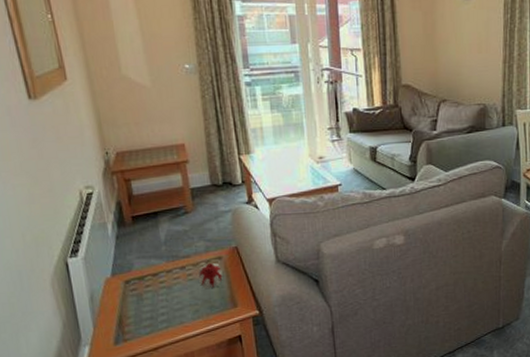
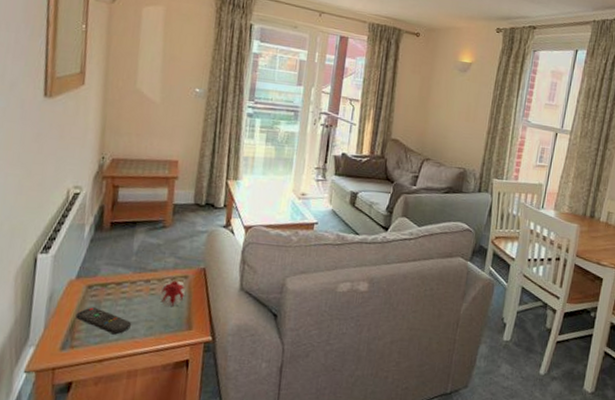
remote control: none [120,300,178,323] -> present [75,307,132,335]

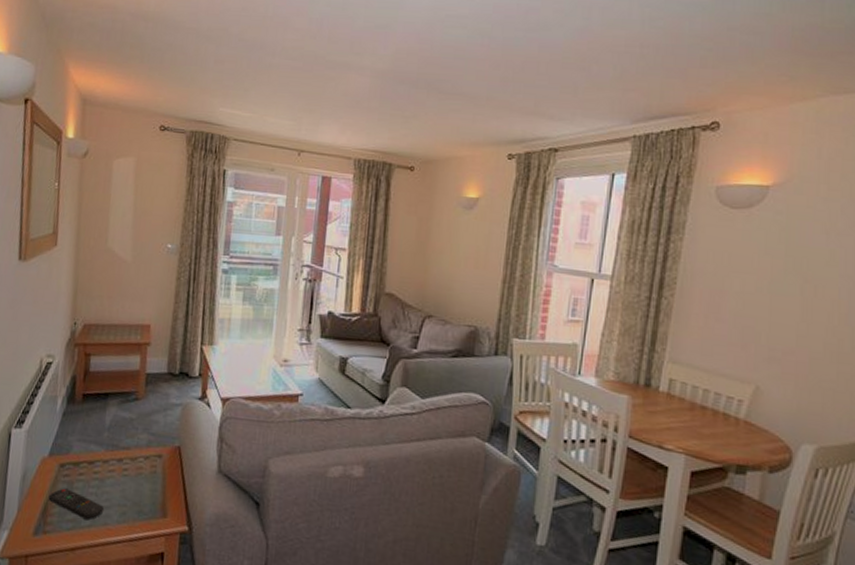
candle: present [159,281,185,307] -> none [132,460,159,491]

